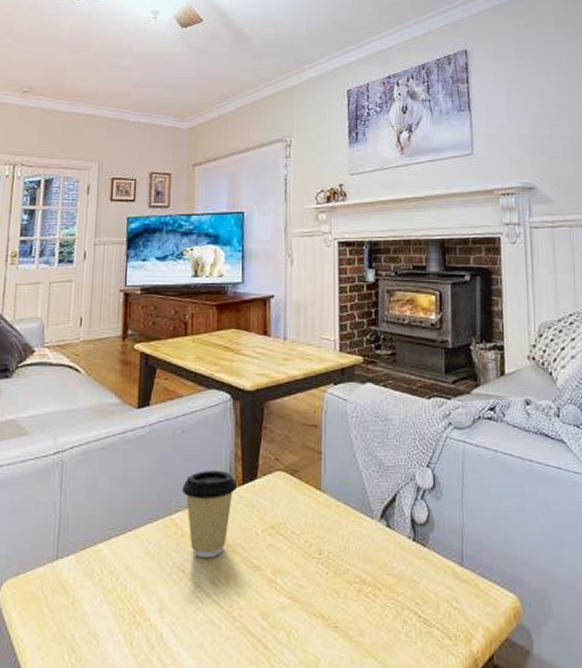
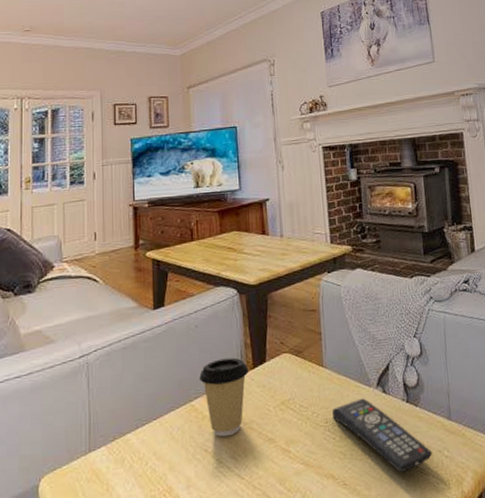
remote control: none [327,531,440,620] -> present [332,398,433,472]

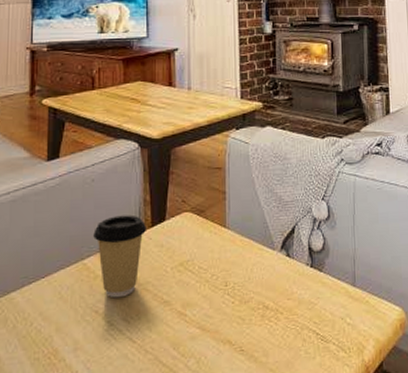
remote control: present [332,398,433,472] -> none [233,261,335,339]

